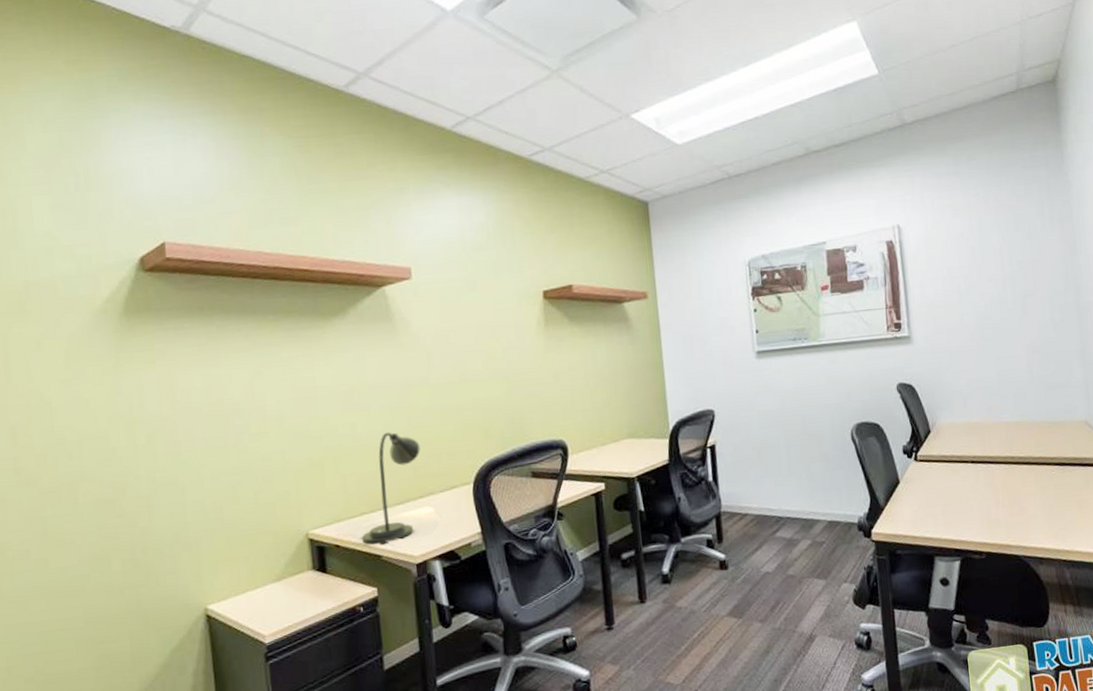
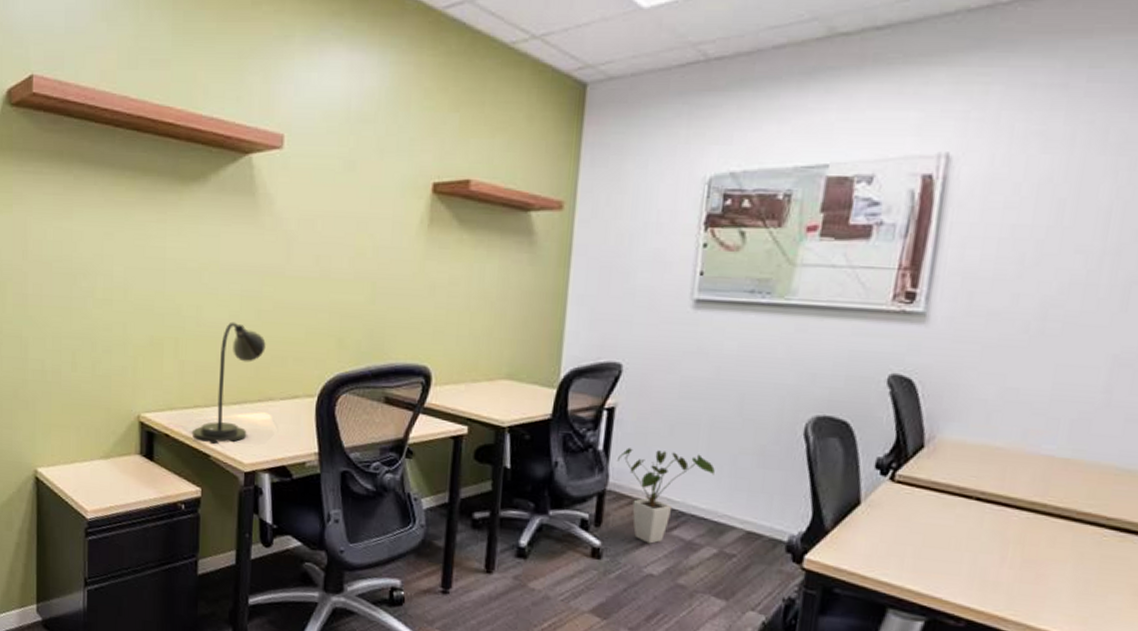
house plant: none [724,469,797,548] -> present [616,447,715,544]

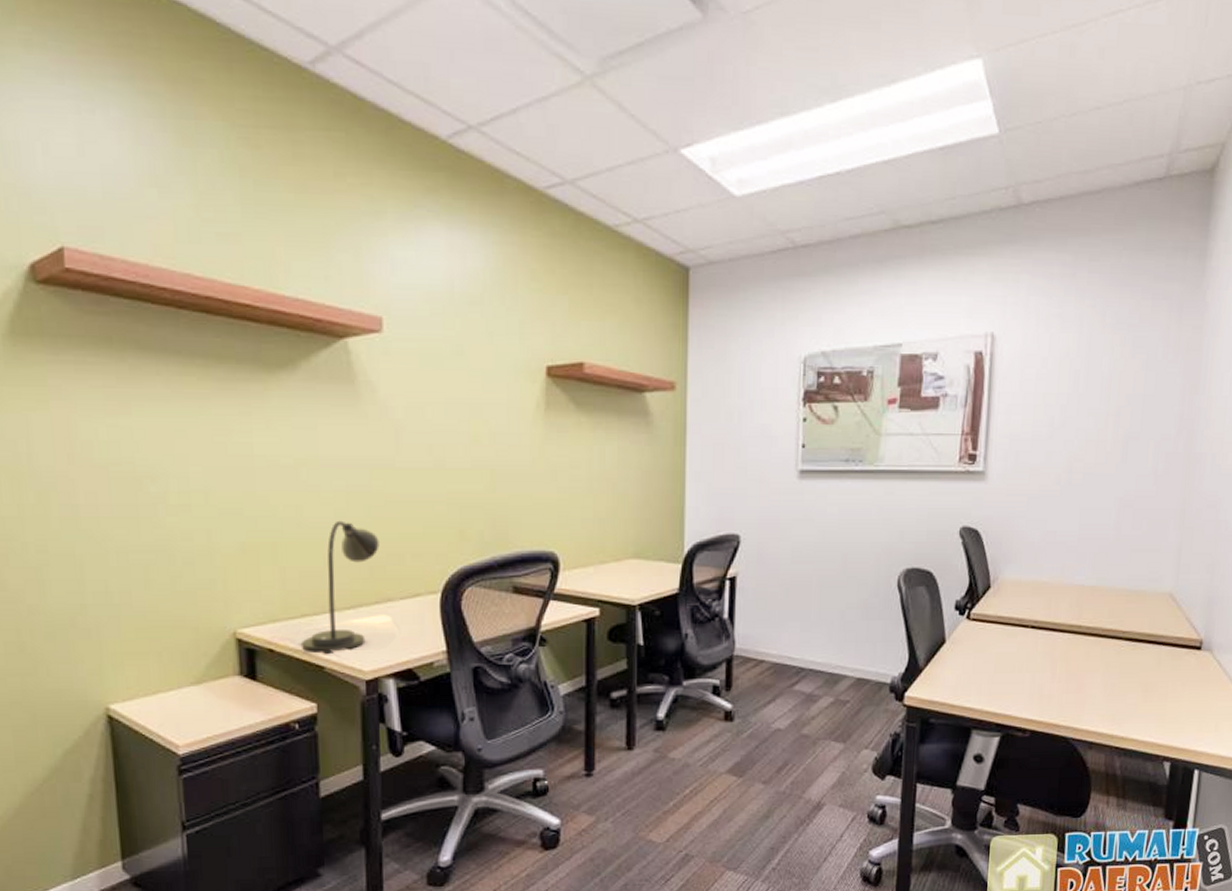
house plant: present [616,447,715,544] -> none [741,613,827,701]

